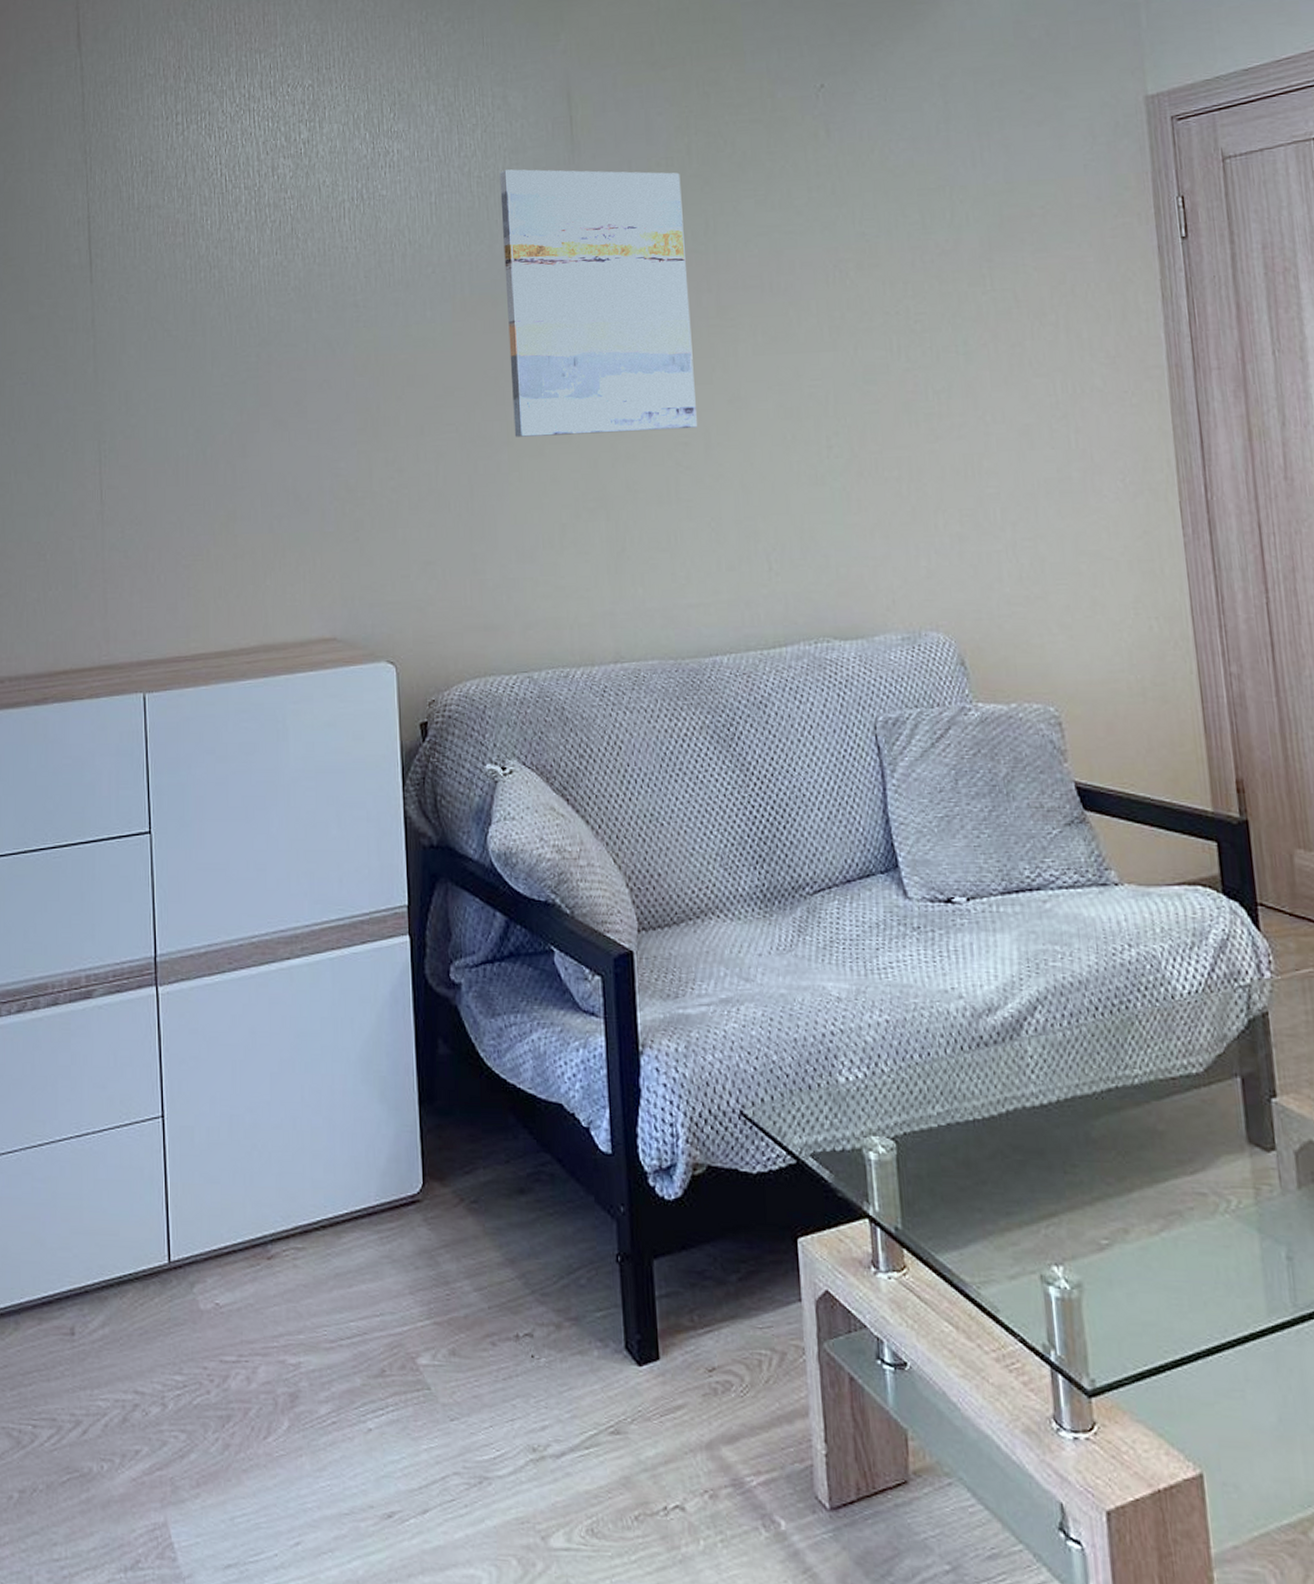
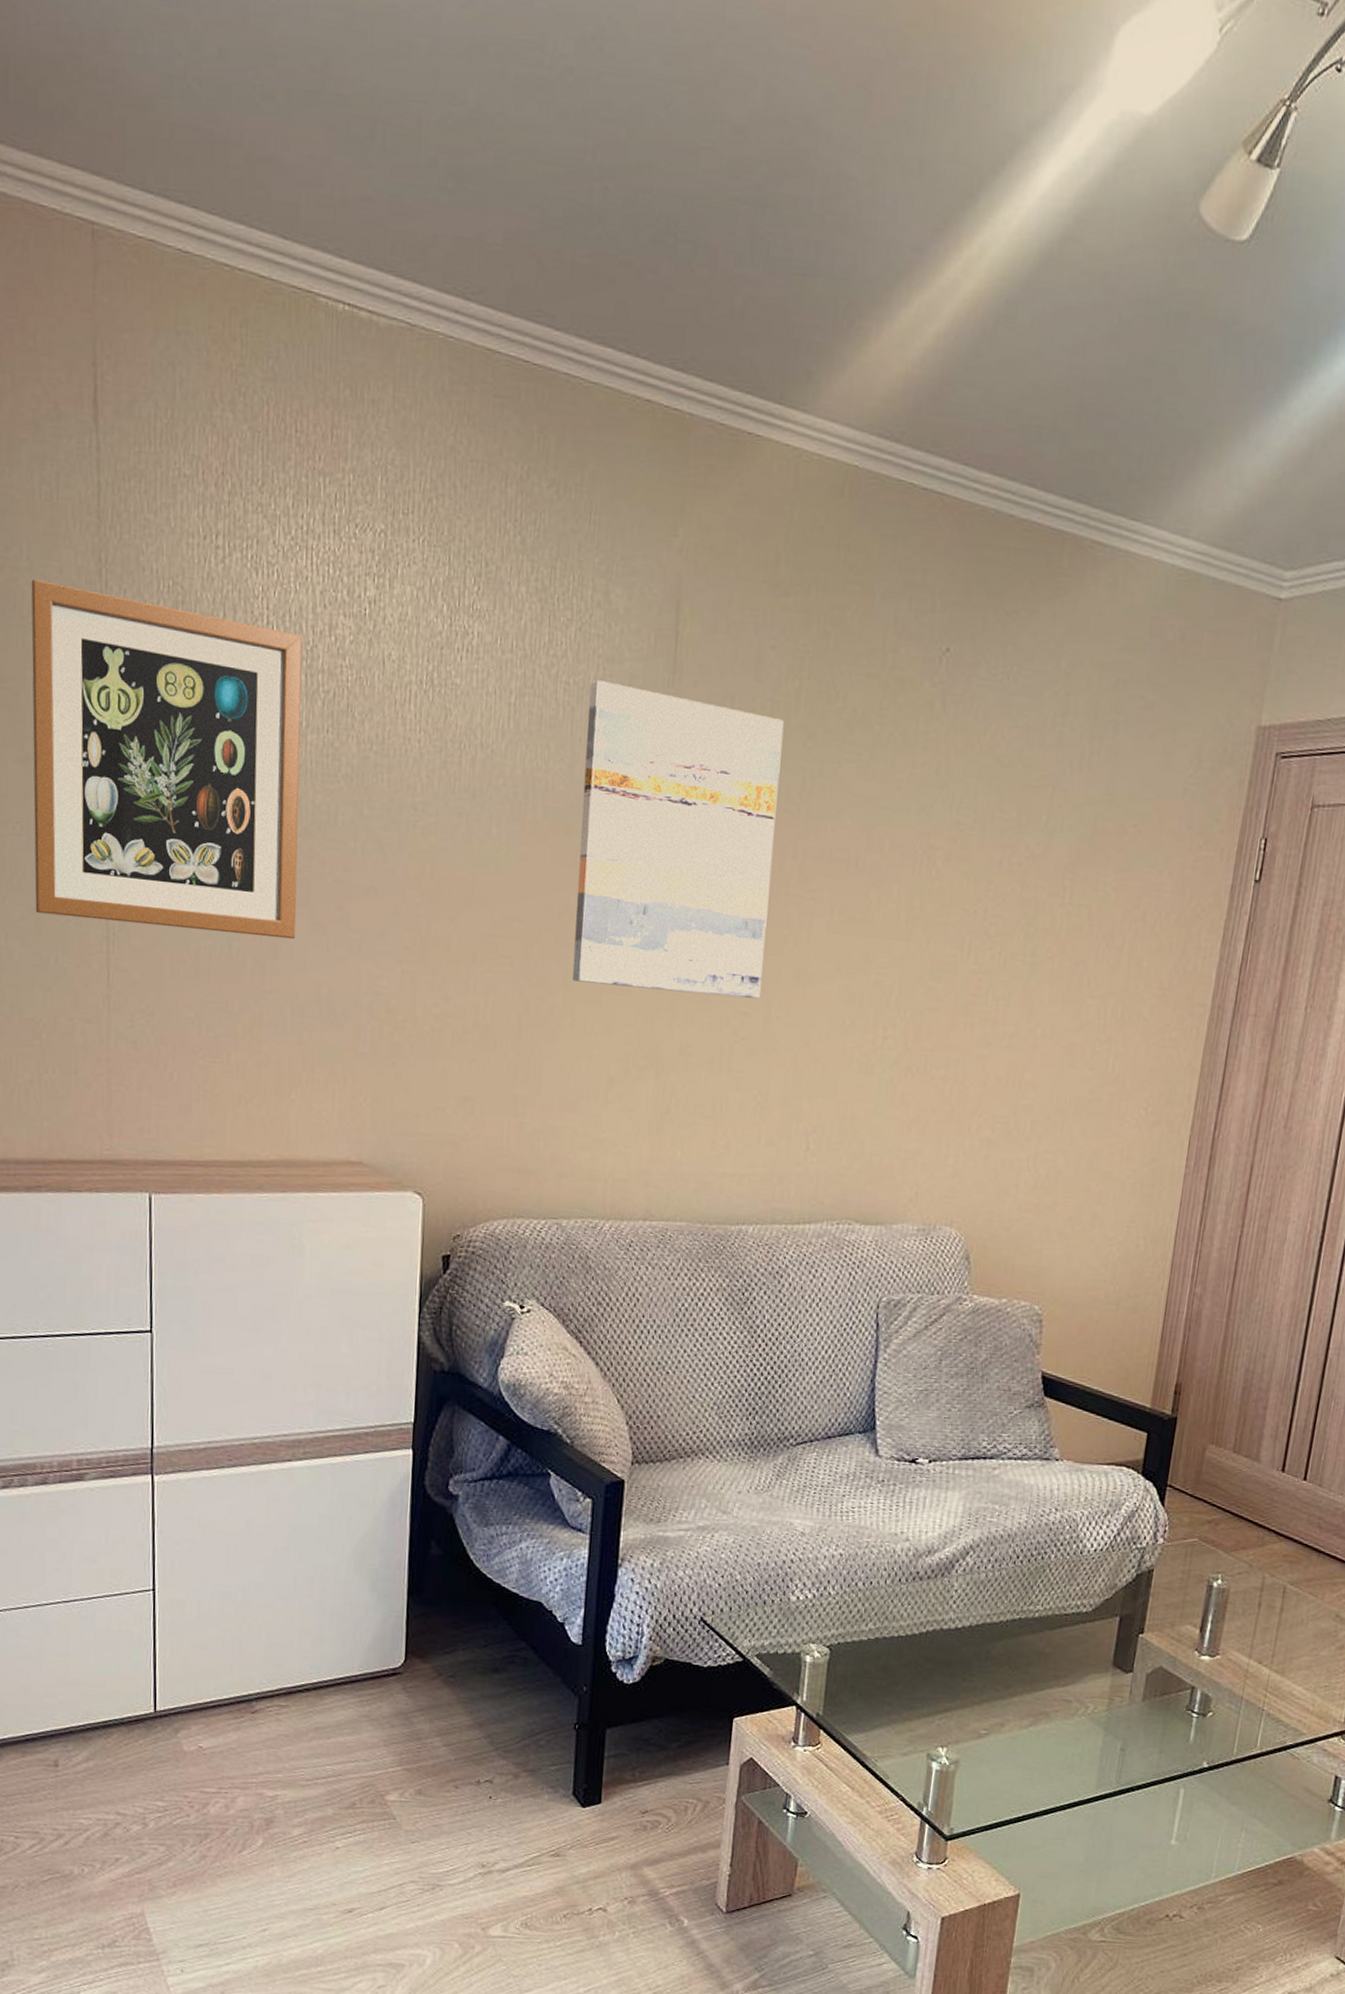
wall art: none [32,175,261,448] -> present [31,579,303,940]

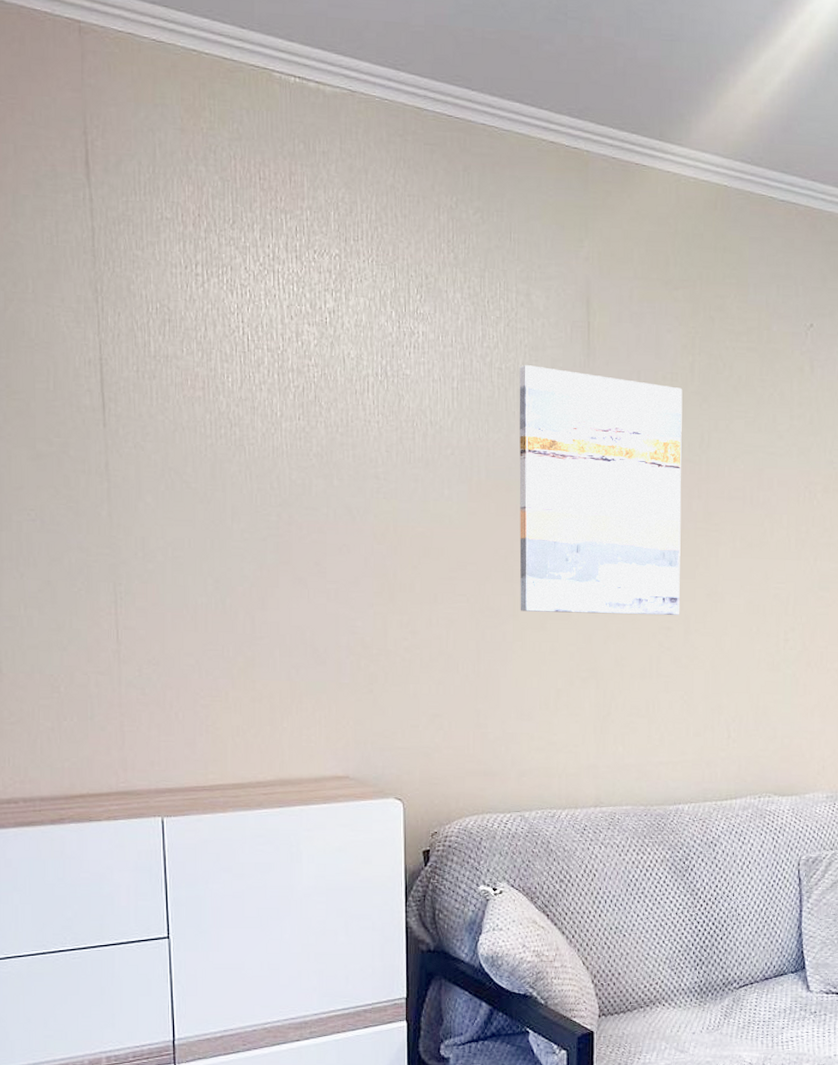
wall art: present [31,579,303,940] -> none [37,309,280,593]

